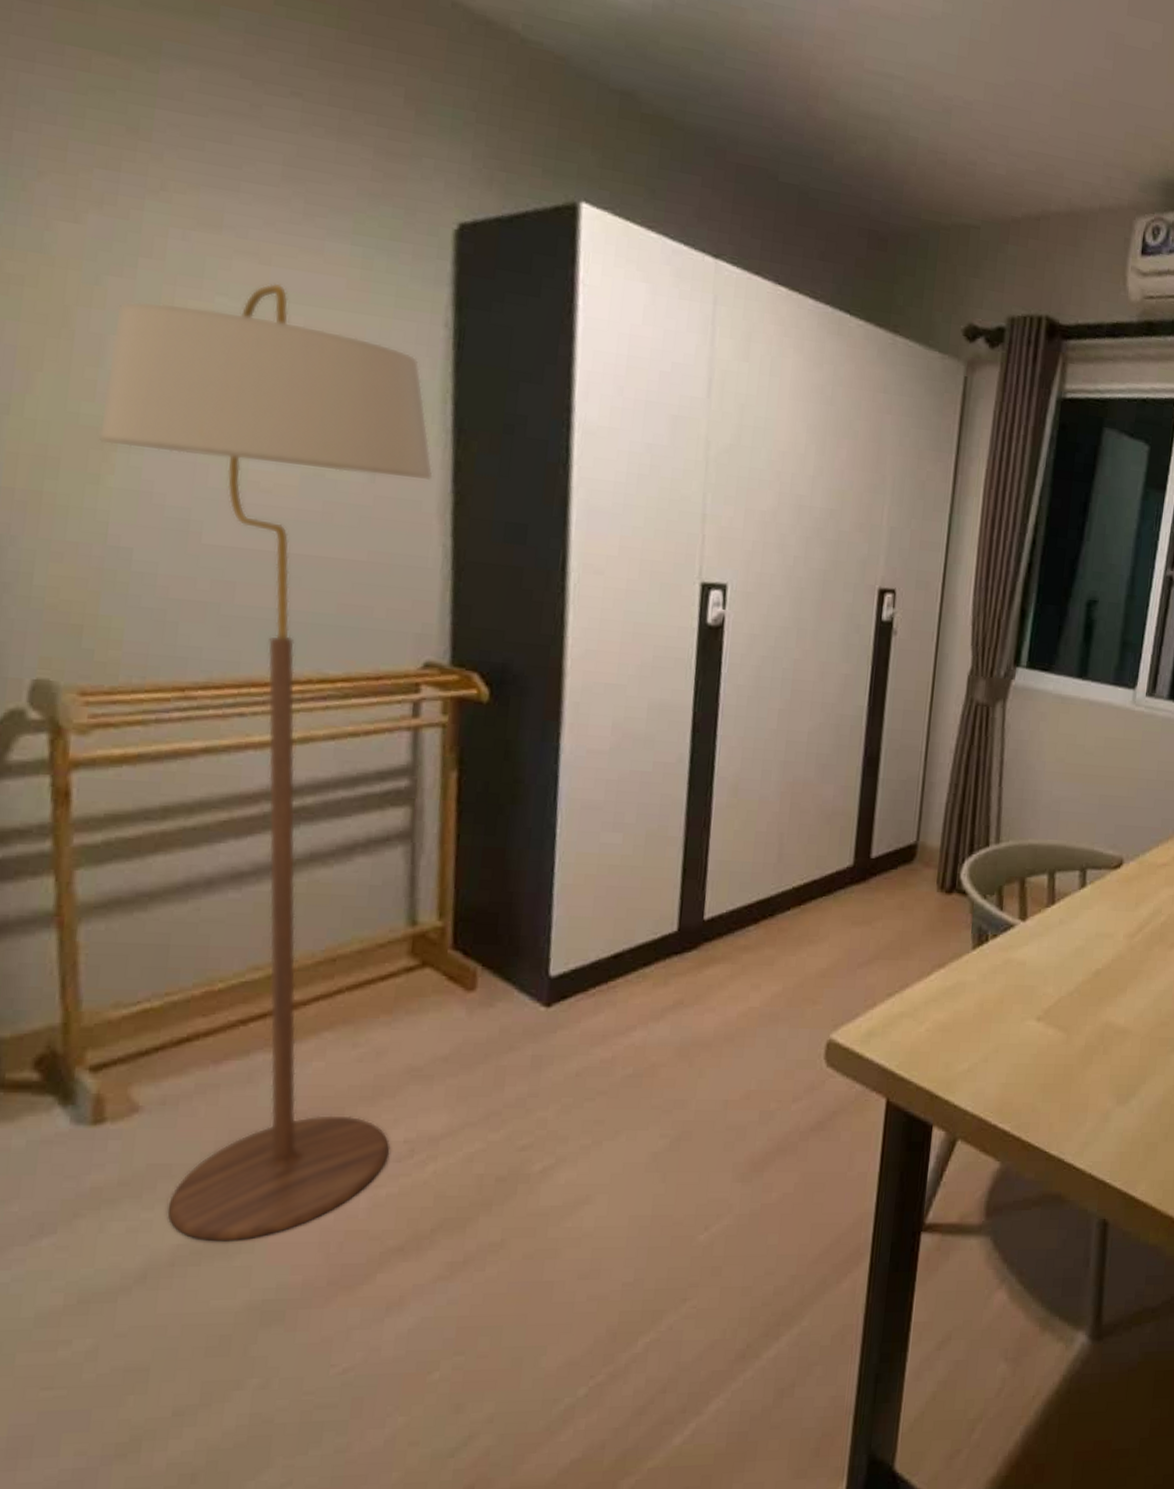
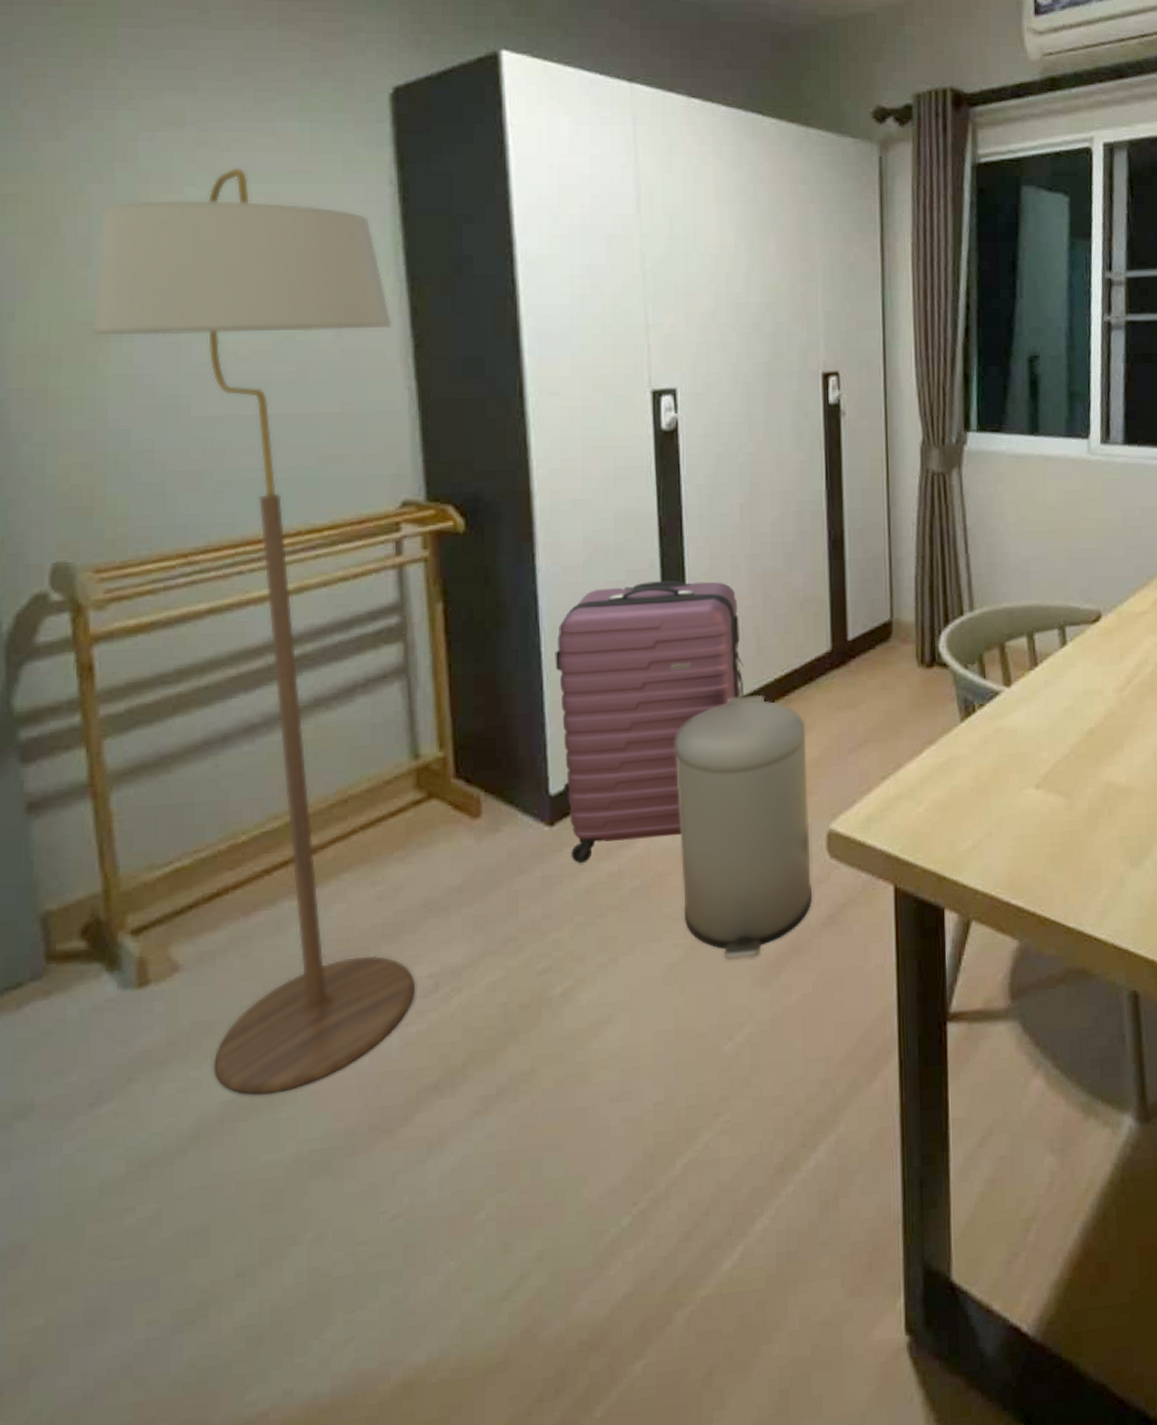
suitcase: none [563,775,765,1046] -> present [555,580,745,863]
pedal bin: none [674,900,818,1154] -> present [674,695,812,960]

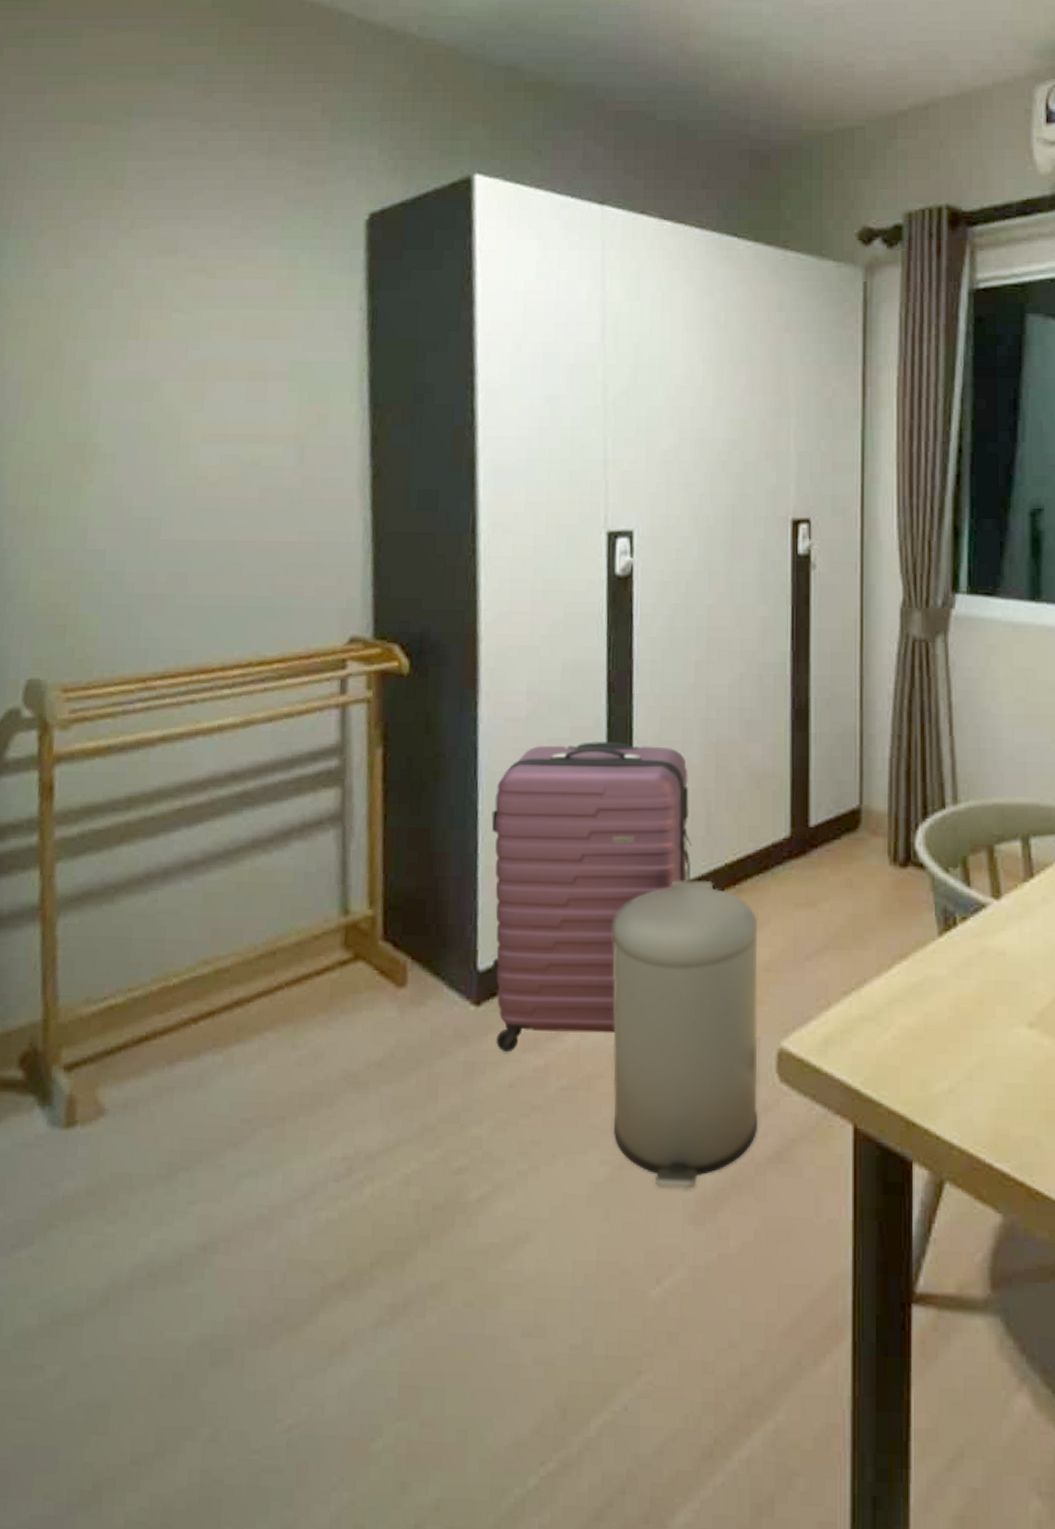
floor lamp: present [92,167,416,1096] -> none [81,293,353,1265]

